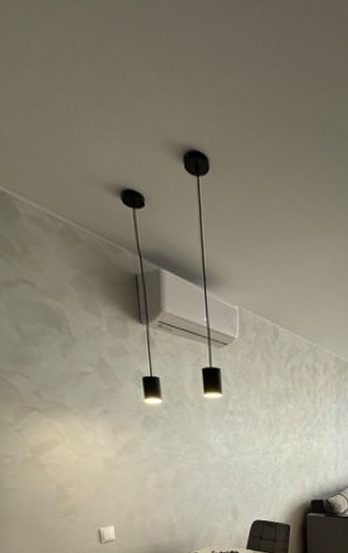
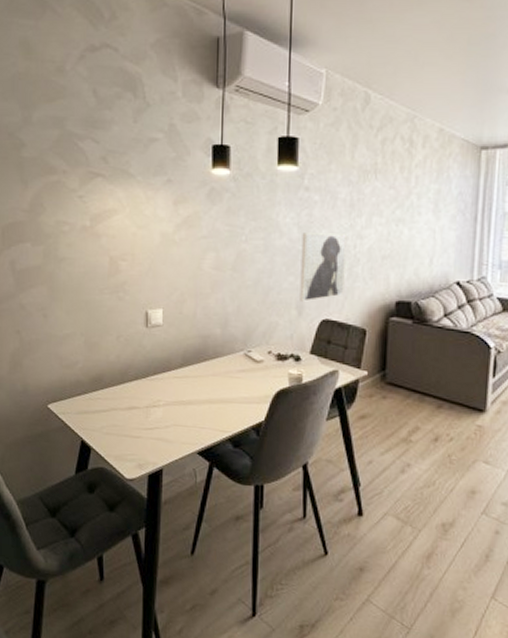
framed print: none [231,449,270,508] -> present [299,232,346,302]

